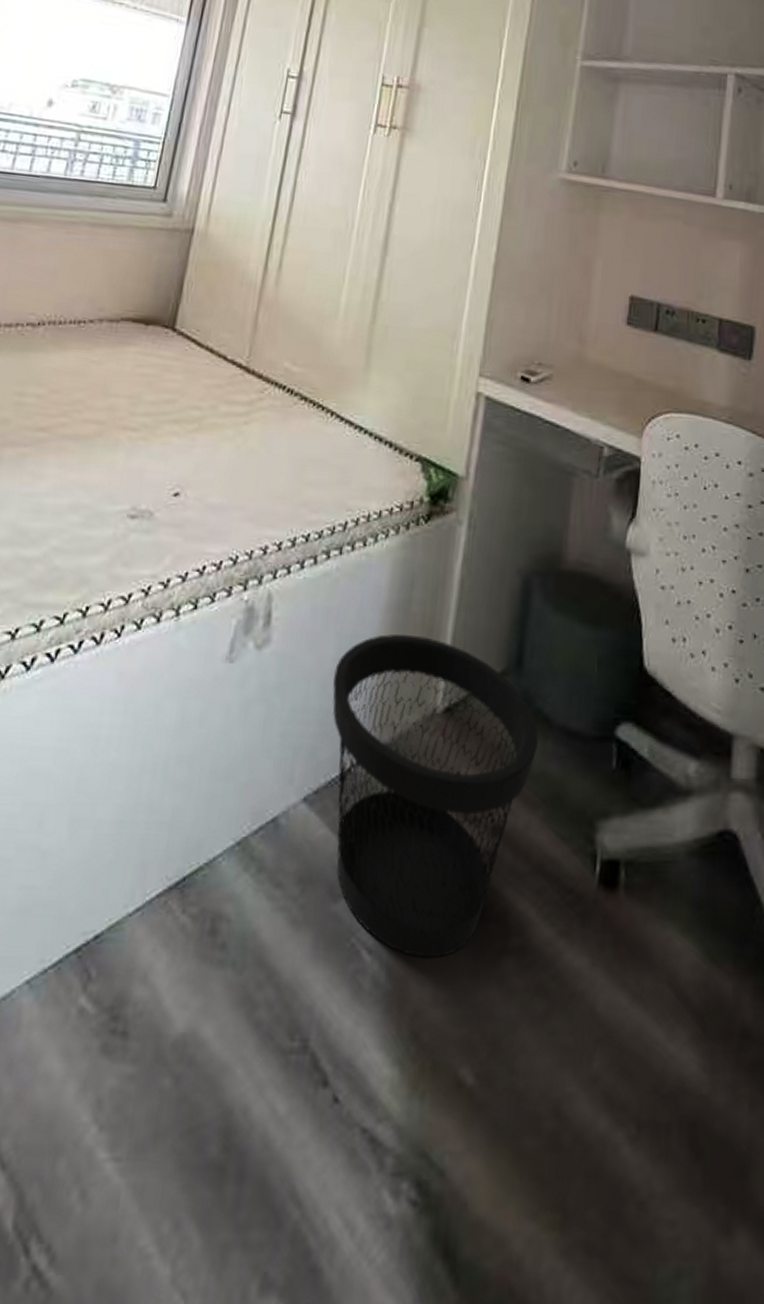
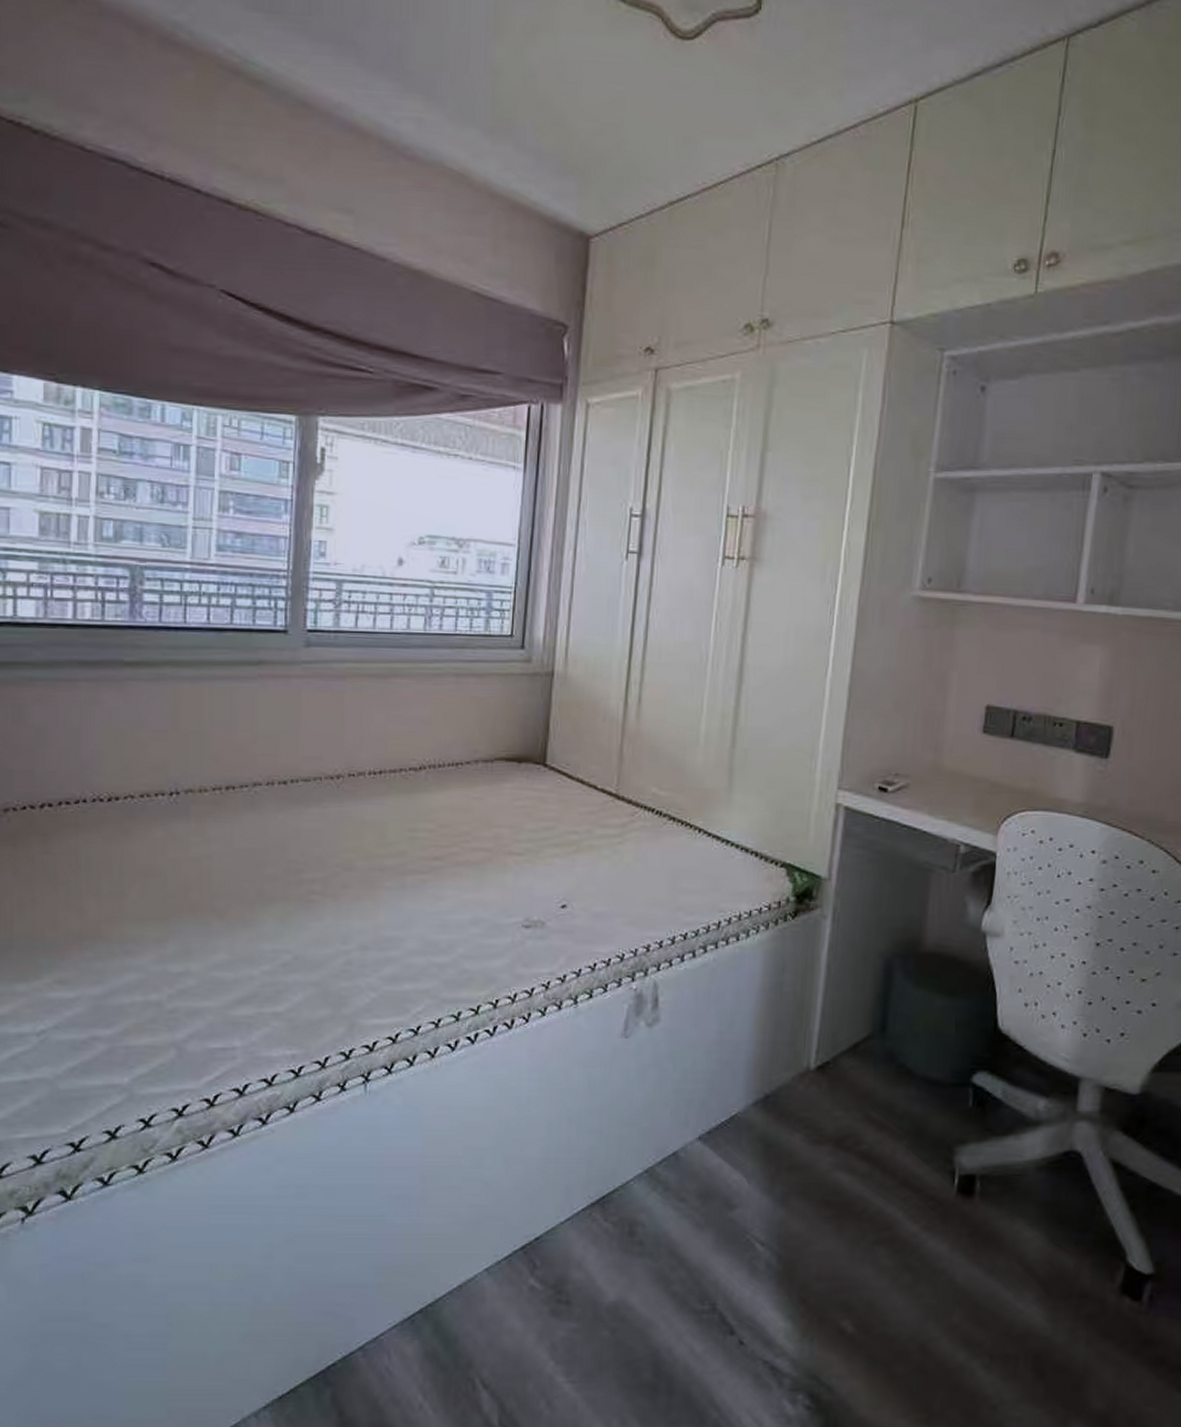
wastebasket: present [332,633,539,959] -> none [717,1010,902,1248]

